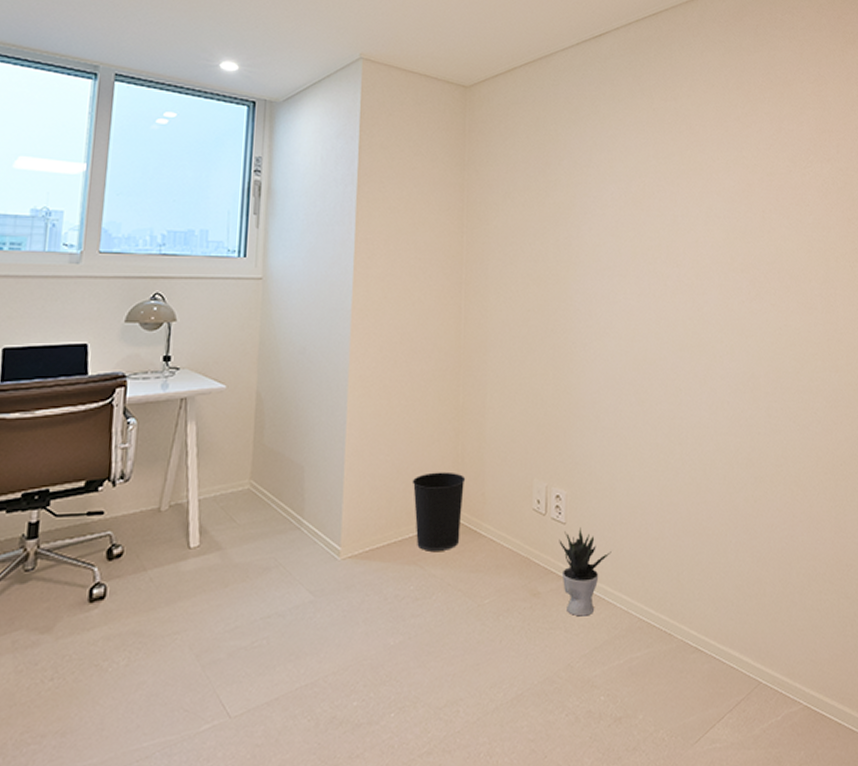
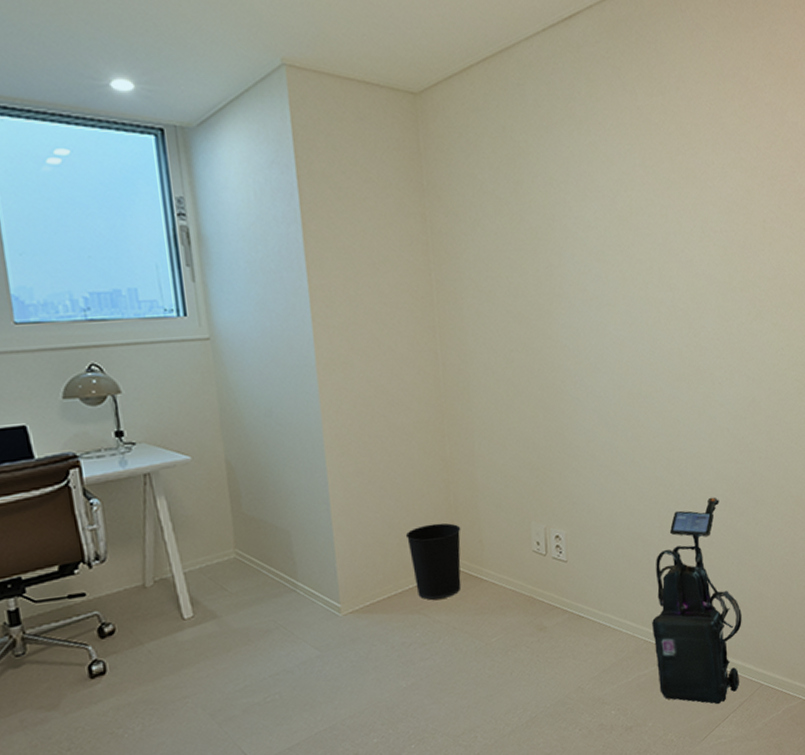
potted plant: present [559,526,611,617] -> none [561,563,615,645]
vacuum cleaner: none [647,469,740,701] -> present [652,497,742,705]

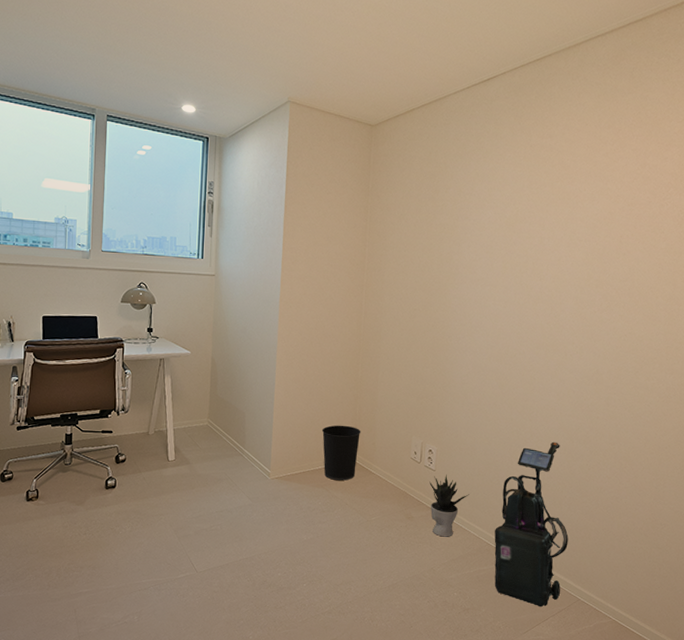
potted plant: none [561,563,615,645] -> present [429,474,469,537]

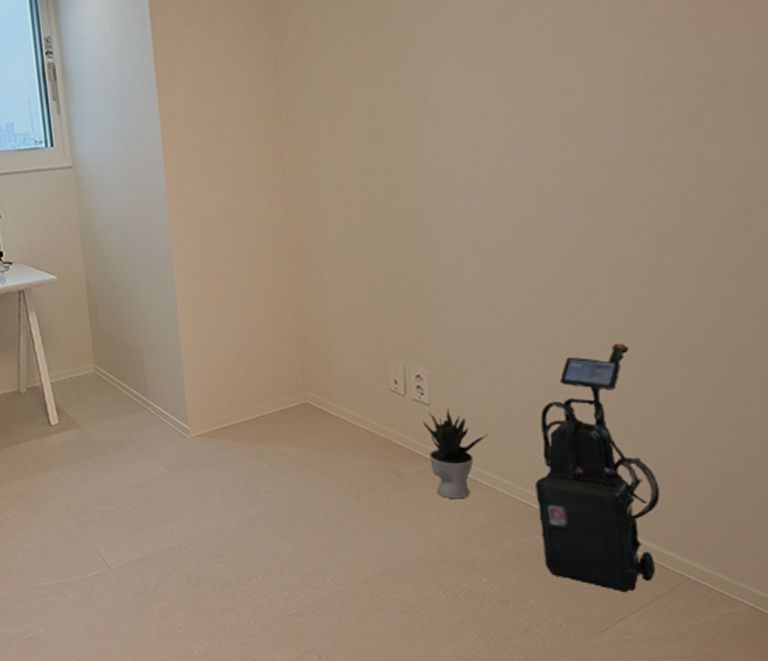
wastebasket: present [321,425,361,481] -> none [252,352,310,431]

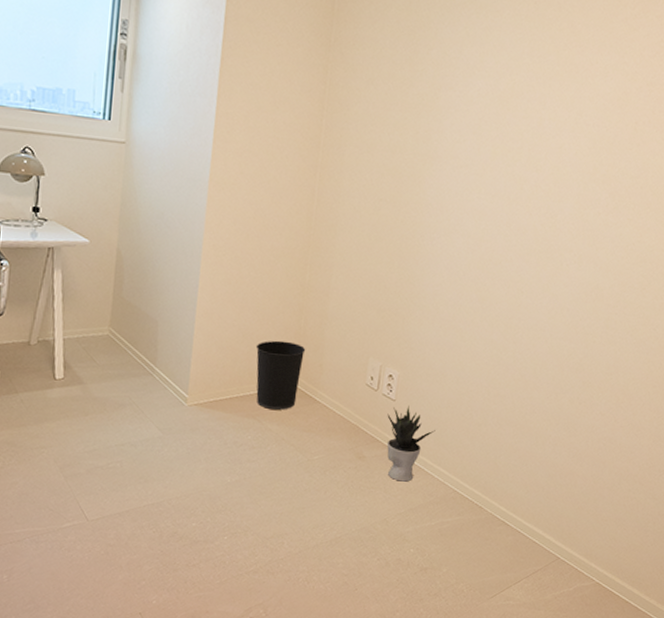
wastebasket: none [252,352,310,431] -> present [255,340,306,410]
vacuum cleaner: present [535,343,660,593] -> none [459,369,551,567]

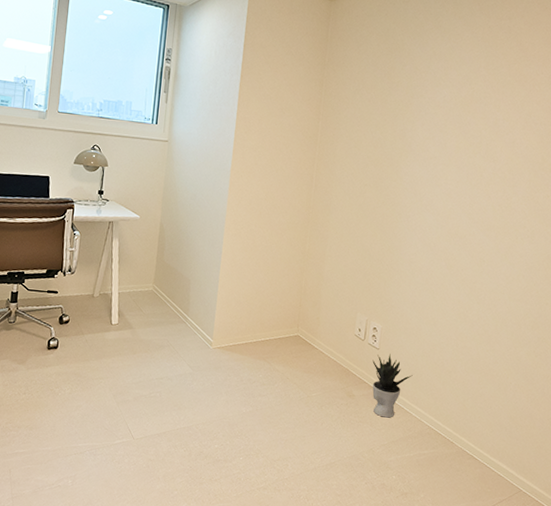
wastebasket: present [255,340,306,410] -> none [266,297,306,354]

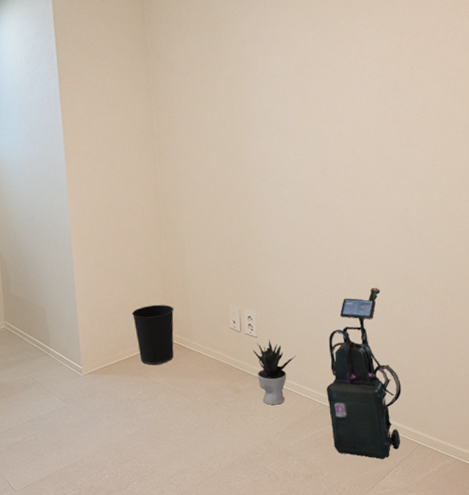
wastebasket: none [266,297,306,354] -> present [131,304,174,365]
vacuum cleaner: none [434,326,513,496] -> present [326,287,401,460]

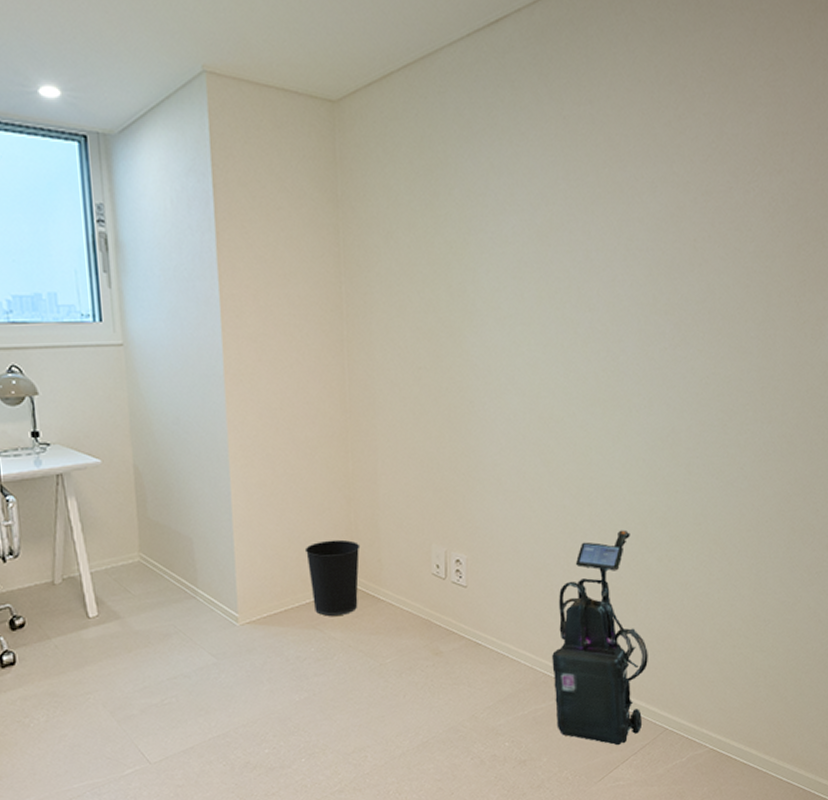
potted plant: present [253,338,296,406] -> none [460,589,515,673]

